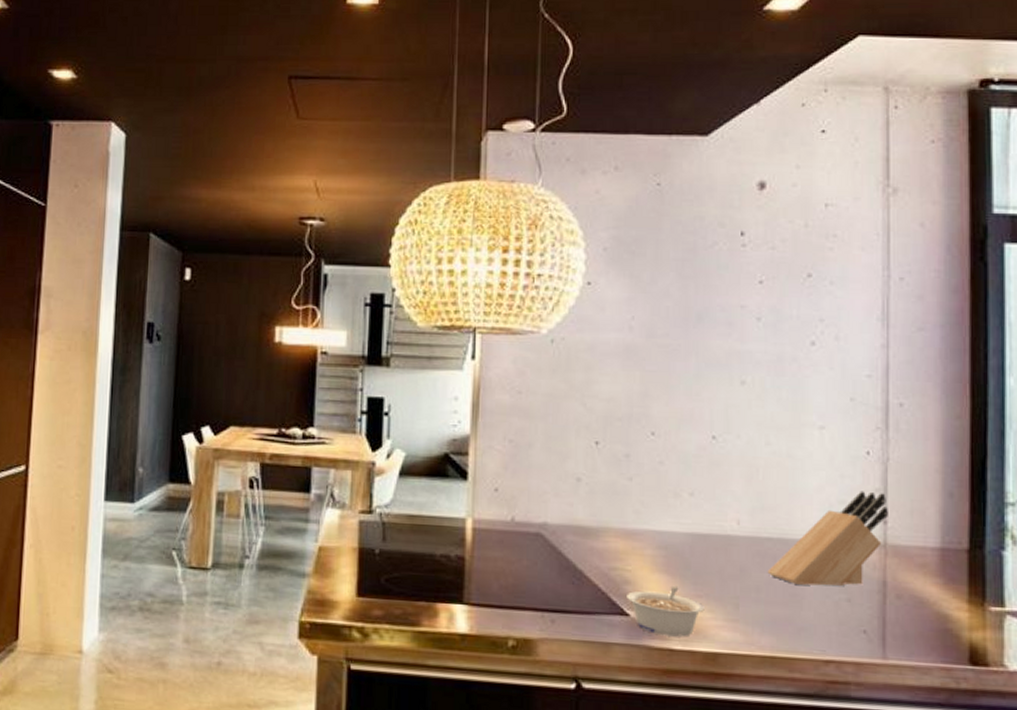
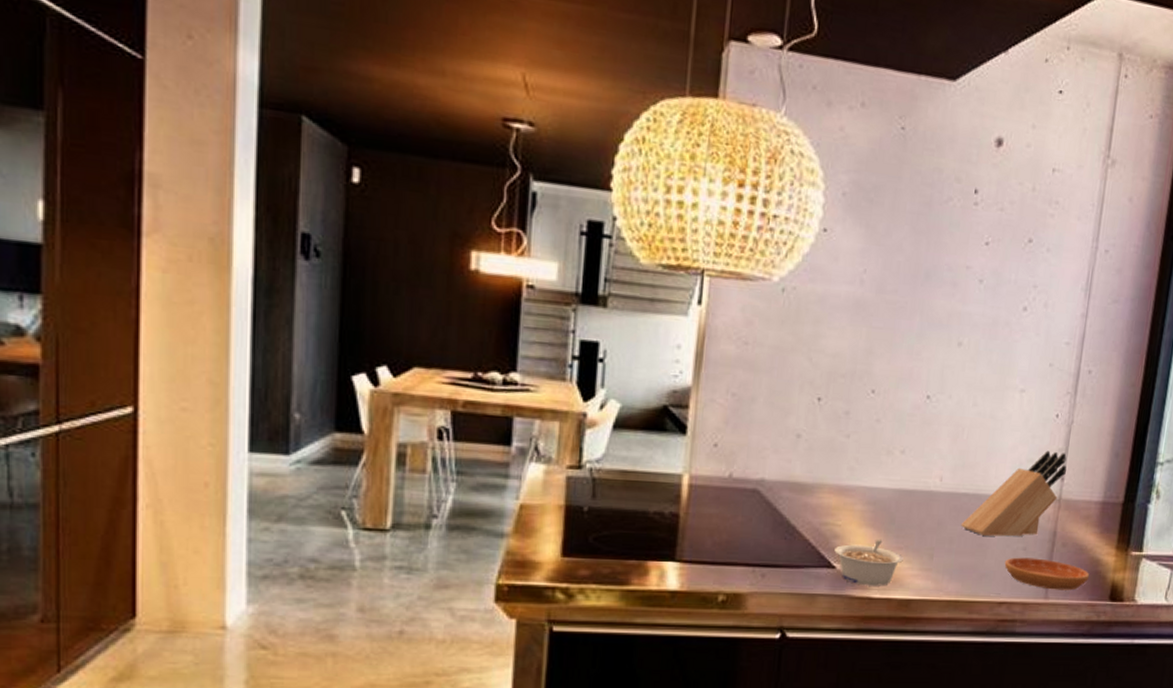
saucer: none [826,609,937,651] -> present [1004,557,1089,591]

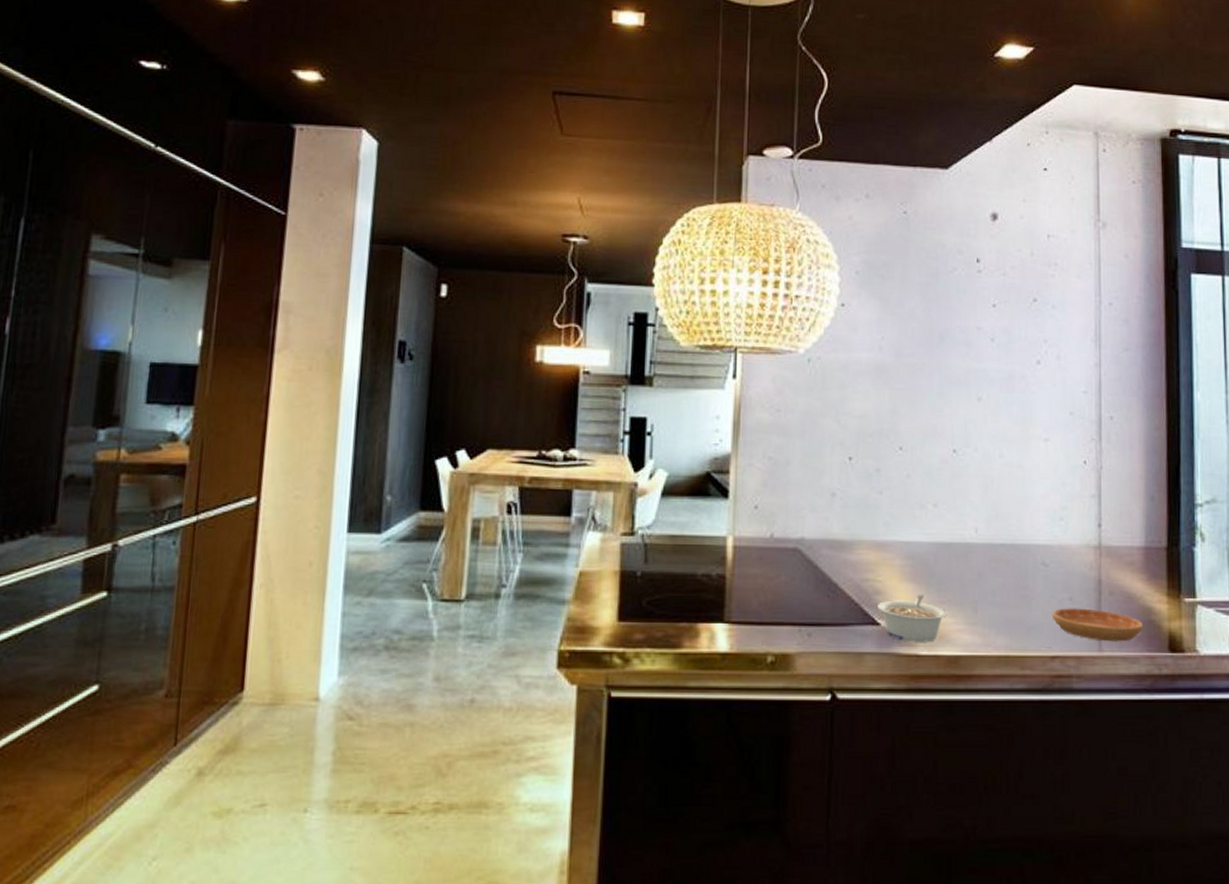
knife block: present [960,450,1067,537] -> none [1001,497,1102,587]

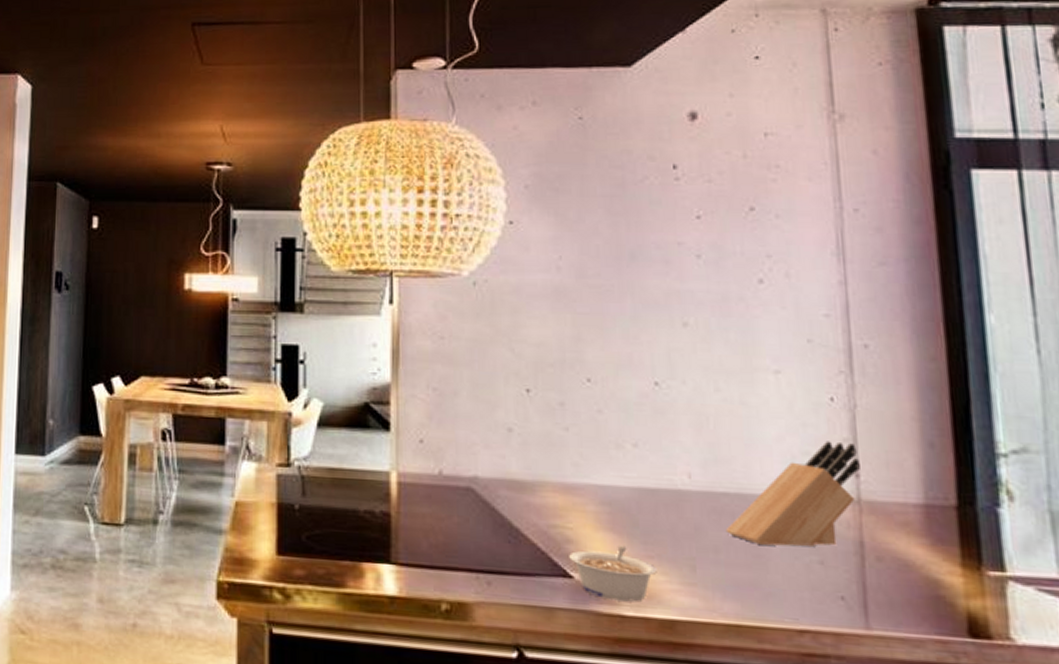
knife block: none [1001,497,1102,587] -> present [725,441,860,546]
saucer: present [1051,608,1143,642] -> none [796,572,928,620]

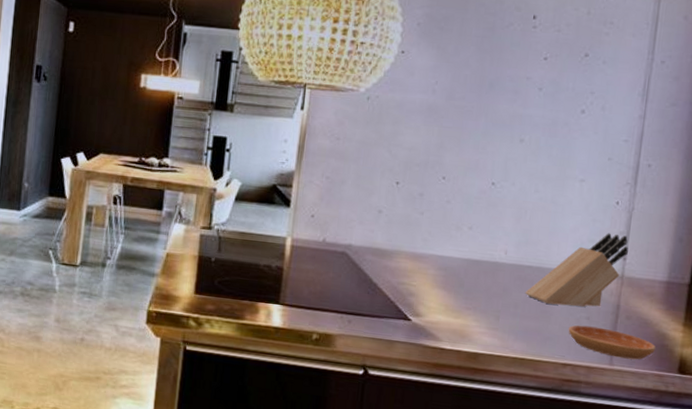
legume: present [569,545,657,602] -> none [410,299,472,340]
saucer: none [796,572,928,620] -> present [568,325,655,360]

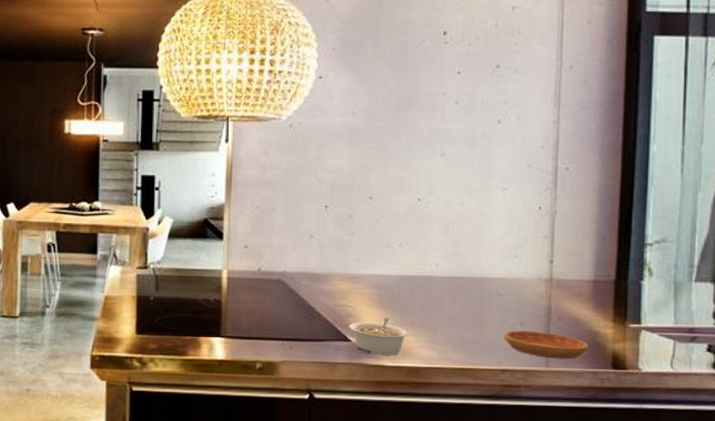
legume: none [410,299,472,340] -> present [349,317,410,356]
knife block: present [525,233,628,307] -> none [459,238,554,313]

